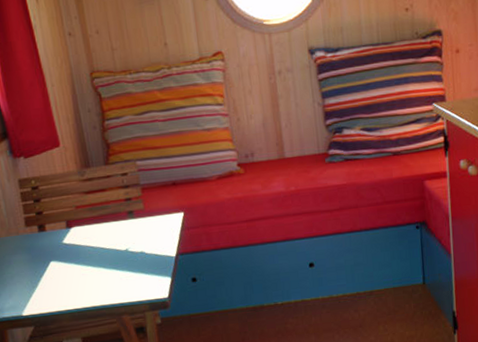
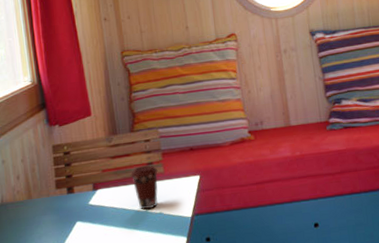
coffee cup: none [107,200,138,249] -> present [130,164,158,210]

